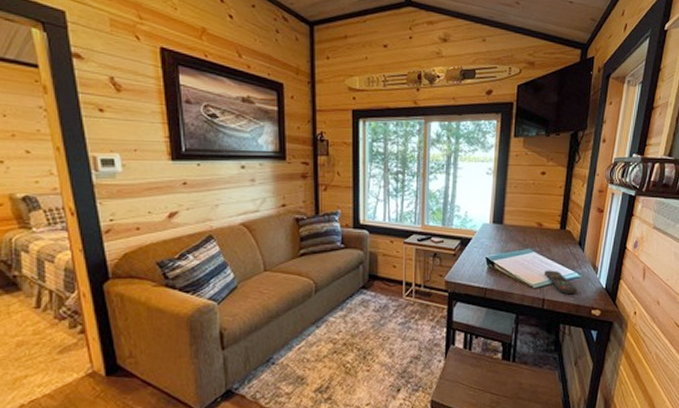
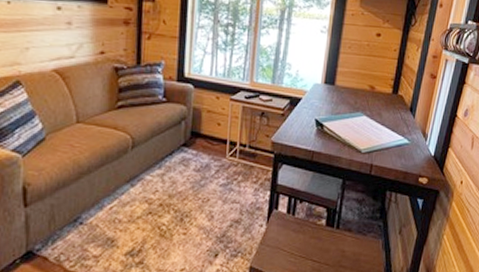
remote control: present [545,270,577,295] -> none [374,135,406,161]

